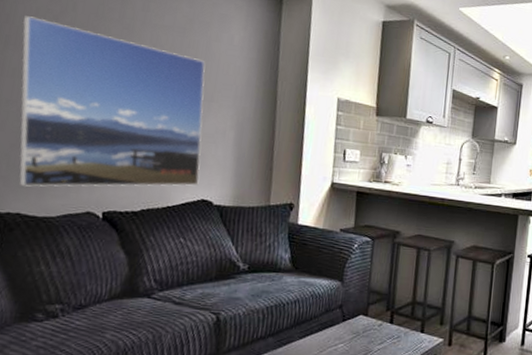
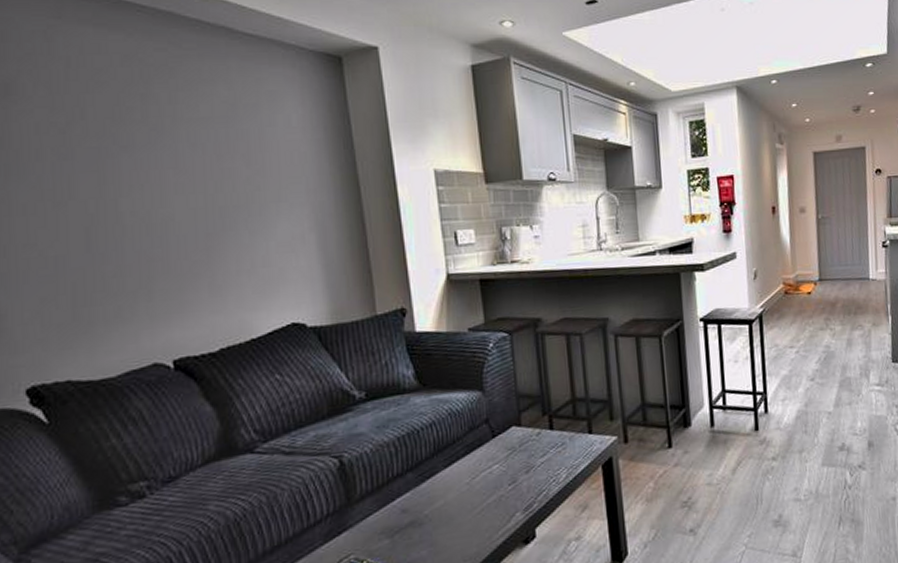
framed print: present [19,16,206,187] -> none [21,135,284,347]

